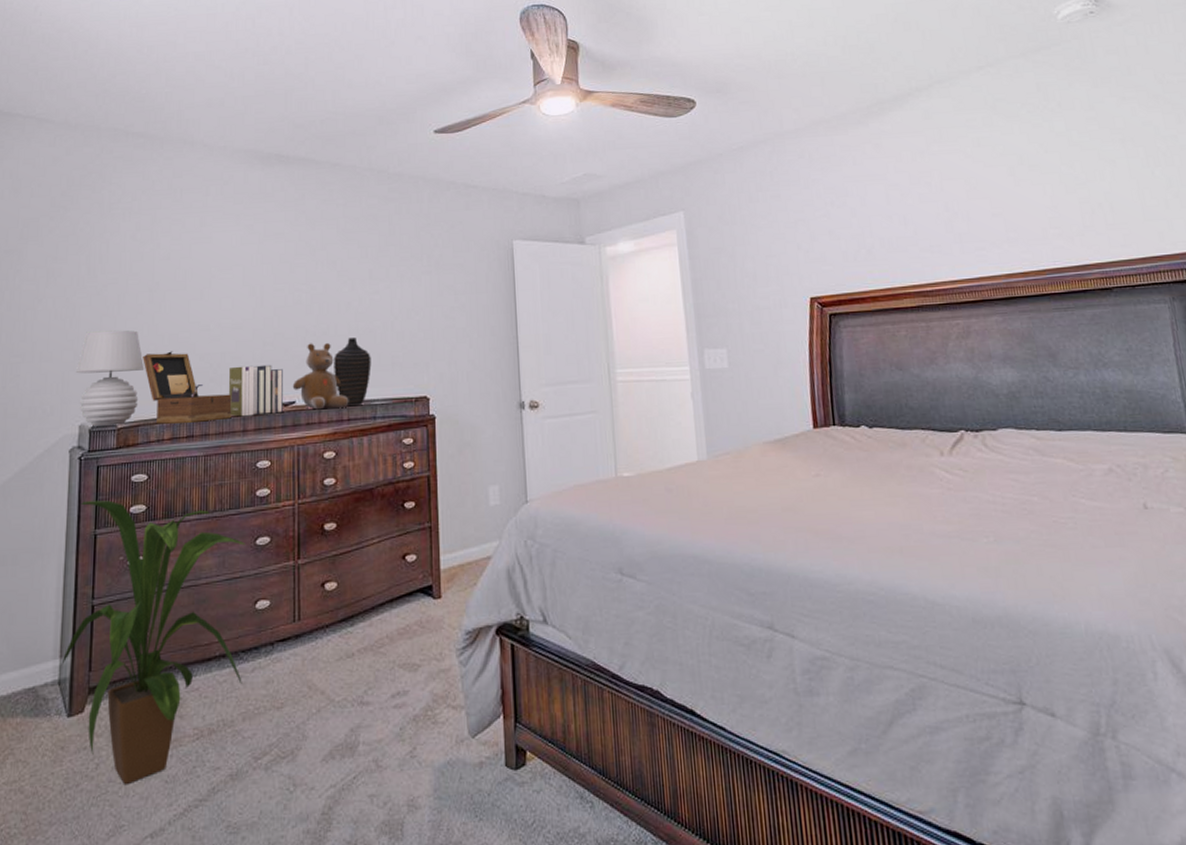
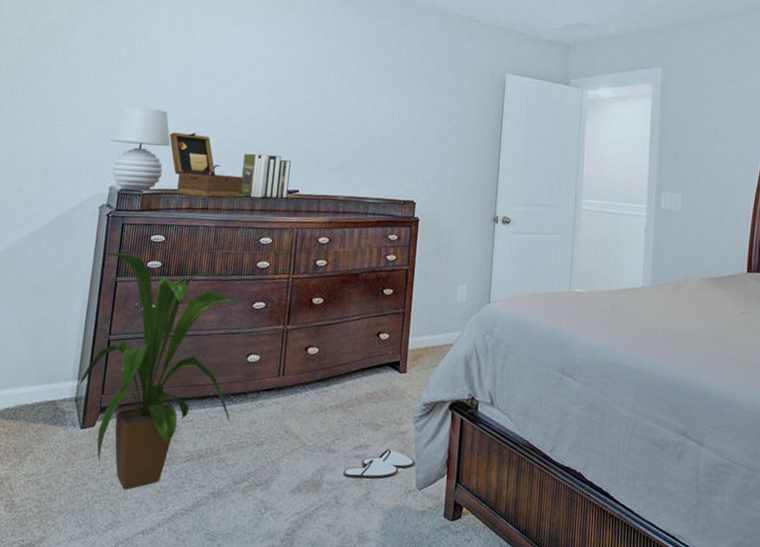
stuffed bear: present [292,343,349,410] -> none [297,141,346,202]
decorative vase: present [334,338,372,407] -> none [335,141,369,202]
slippers: none [381,692,463,734] -> present [343,449,415,479]

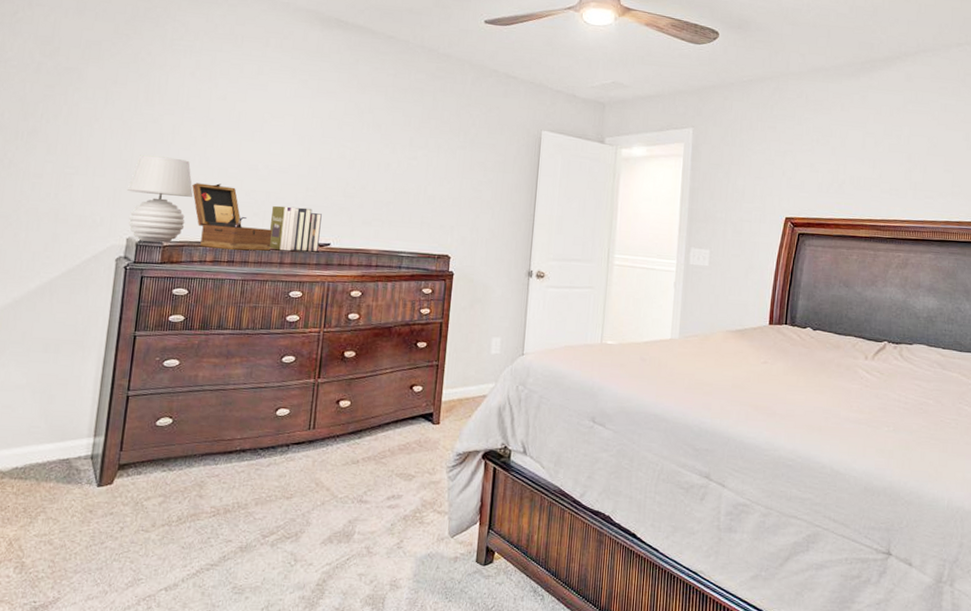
house plant: present [78,252,244,489] -> none [95,306,272,546]
slippers: present [343,449,415,479] -> none [375,499,447,528]

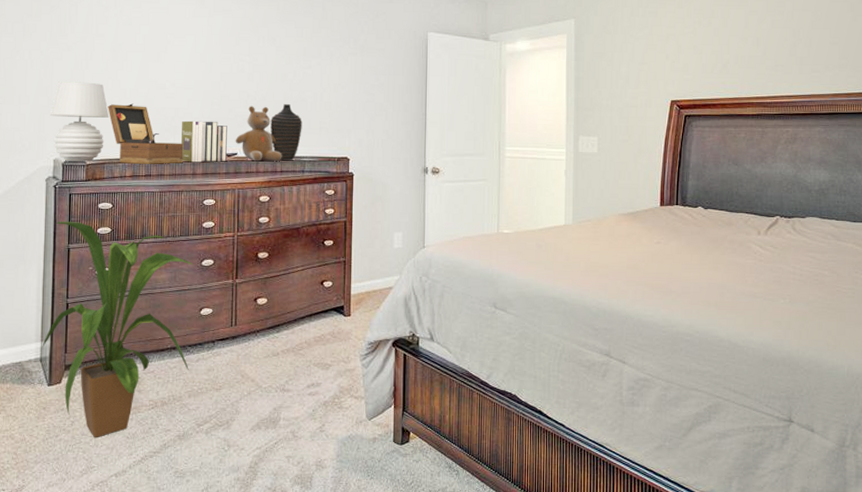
house plant: none [95,306,272,546] -> present [42,221,193,437]
stuffed bear: none [329,194,379,256] -> present [235,106,282,162]
decorative vase: none [368,195,403,256] -> present [270,104,302,161]

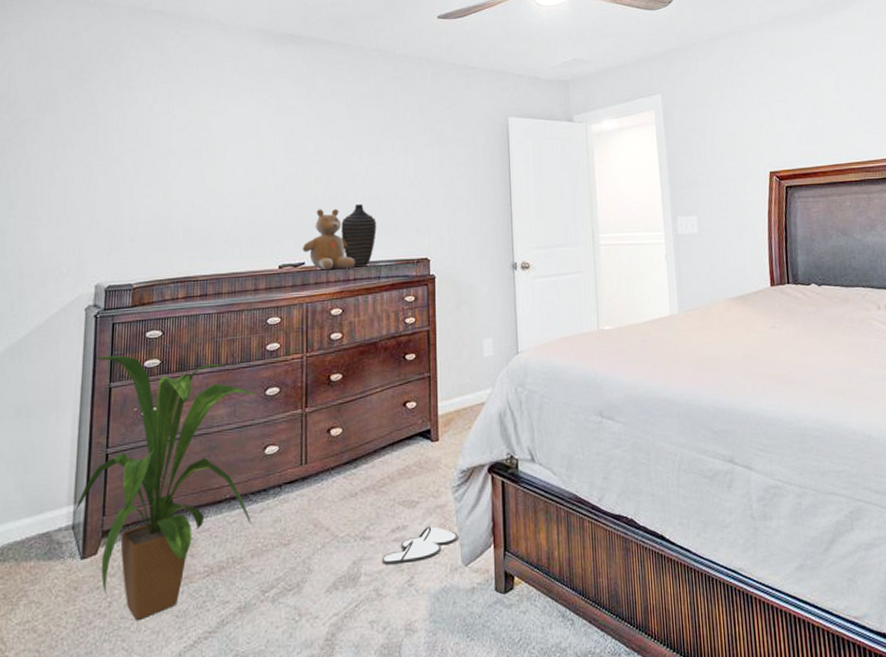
table lamp: present [49,82,110,162] -> none [92,195,160,286]
wooden box: present [108,103,184,165] -> none [158,215,244,284]
books: present [181,120,227,163] -> none [242,228,293,277]
slippers: none [298,385,363,414] -> present [381,526,458,565]

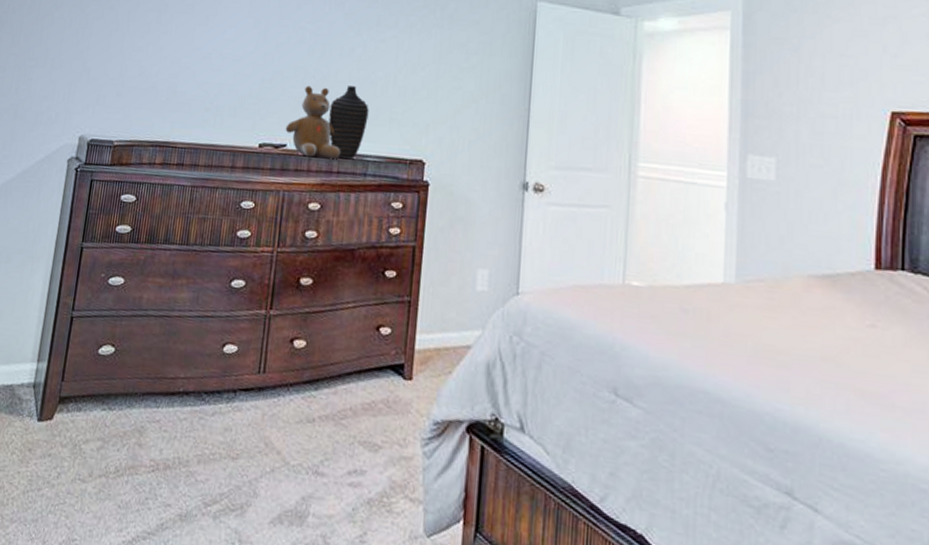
house plant: present [75,355,255,620] -> none [38,213,221,500]
slippers: present [381,526,458,565] -> none [333,478,422,517]

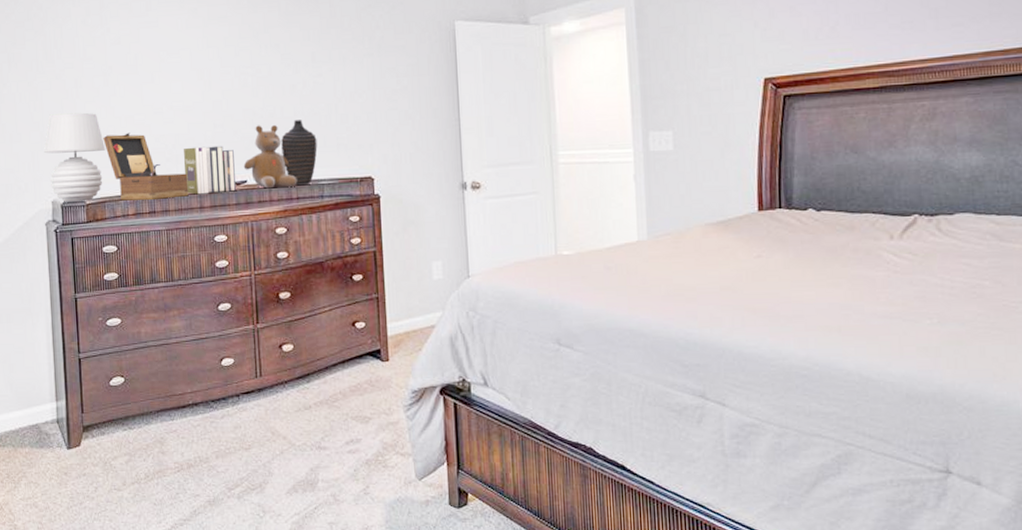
table lamp: none [81,45,146,142] -> present [43,112,106,202]
wooden box: none [144,74,225,153] -> present [103,132,189,201]
books: none [221,99,278,155] -> present [184,145,236,195]

